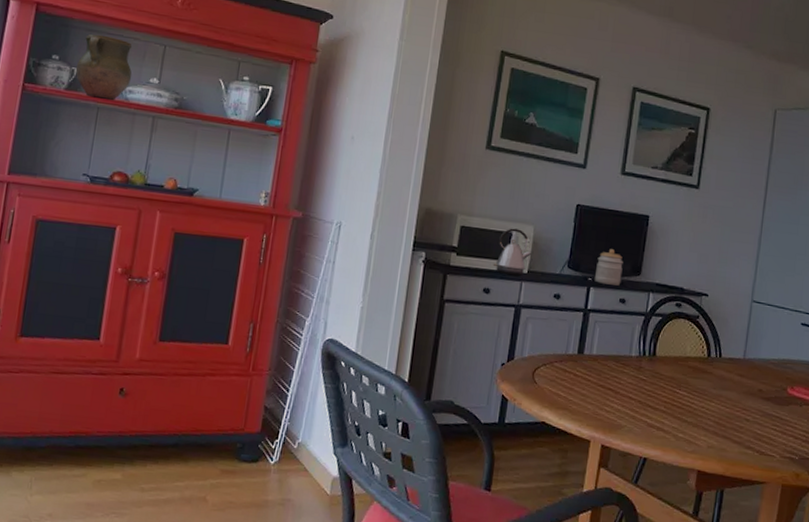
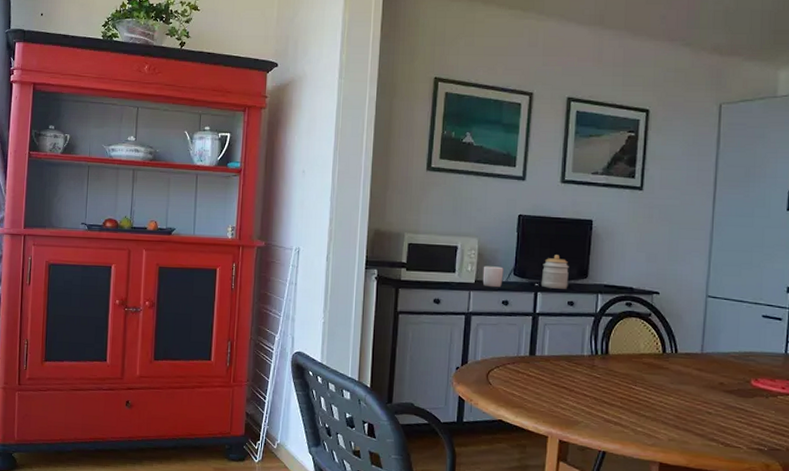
ceramic jug: present [75,34,133,101] -> none [68,104,113,159]
kettle: present [492,228,532,277] -> none [441,242,478,286]
mug: none [535,256,558,280] -> present [482,266,504,288]

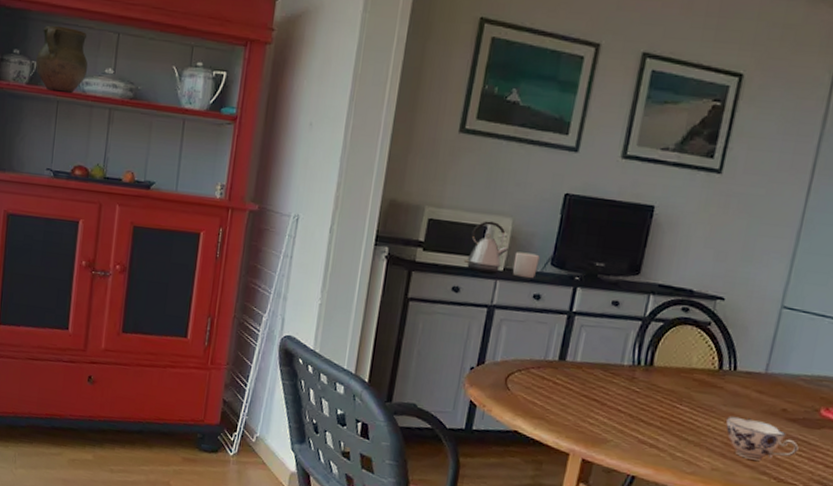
ceramic jug: none [68,104,113,159] -> present [35,25,88,94]
kettle: none [441,242,478,286] -> present [463,221,509,275]
jar: present [541,255,569,289] -> none [582,244,619,286]
teacup: none [674,392,738,429] -> present [726,416,799,461]

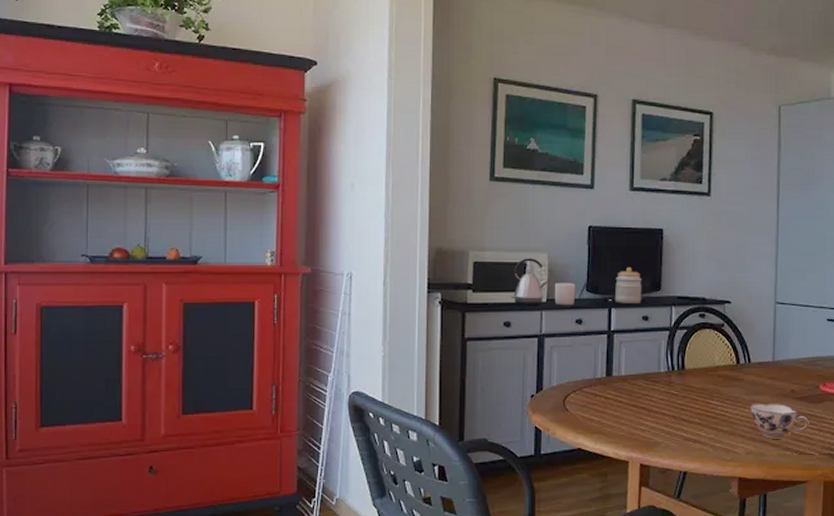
ceramic jug: present [35,25,88,94] -> none [59,109,118,177]
jar: none [582,244,619,286] -> present [614,267,642,303]

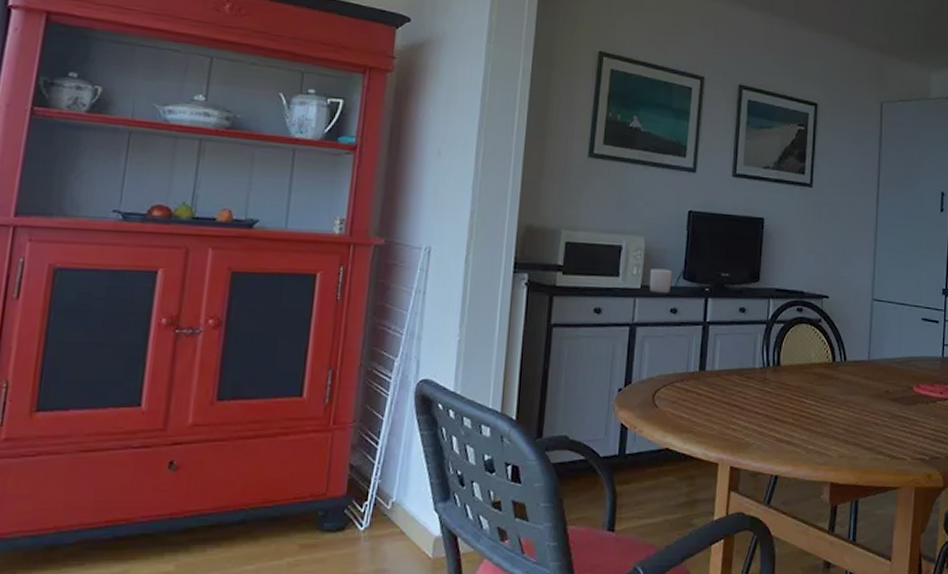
kettle: present [510,258,549,306] -> none [603,241,644,293]
jar: present [614,267,642,303] -> none [711,256,741,294]
teacup: present [750,403,809,439] -> none [844,403,902,441]

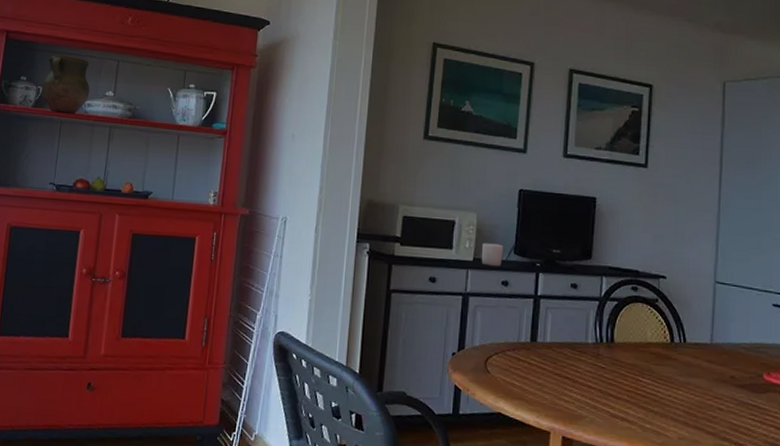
ceramic jug: none [99,46,172,123] -> present [41,55,90,115]

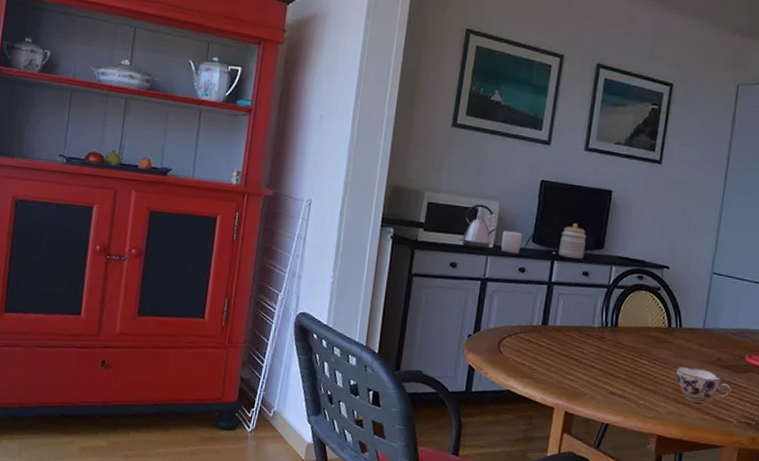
ceramic jug: present [41,55,90,115] -> none [48,16,104,83]
kettle: none [437,216,477,264] -> present [459,204,498,251]
jar: none [542,233,572,270] -> present [558,223,587,259]
teacup: none [684,385,750,427] -> present [676,366,731,403]

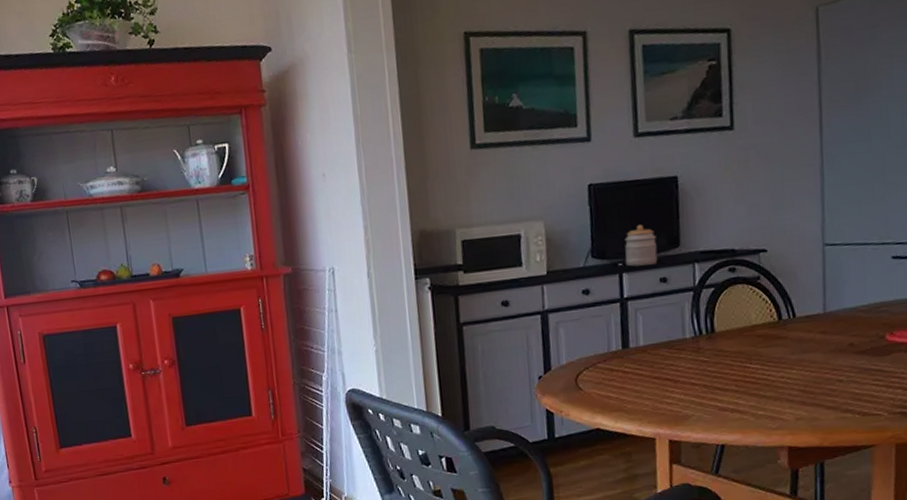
kettle: present [459,204,498,251] -> none [506,228,548,283]
mug: present [500,230,523,254] -> none [554,250,580,277]
teacup: present [676,366,731,403] -> none [797,360,874,401]

